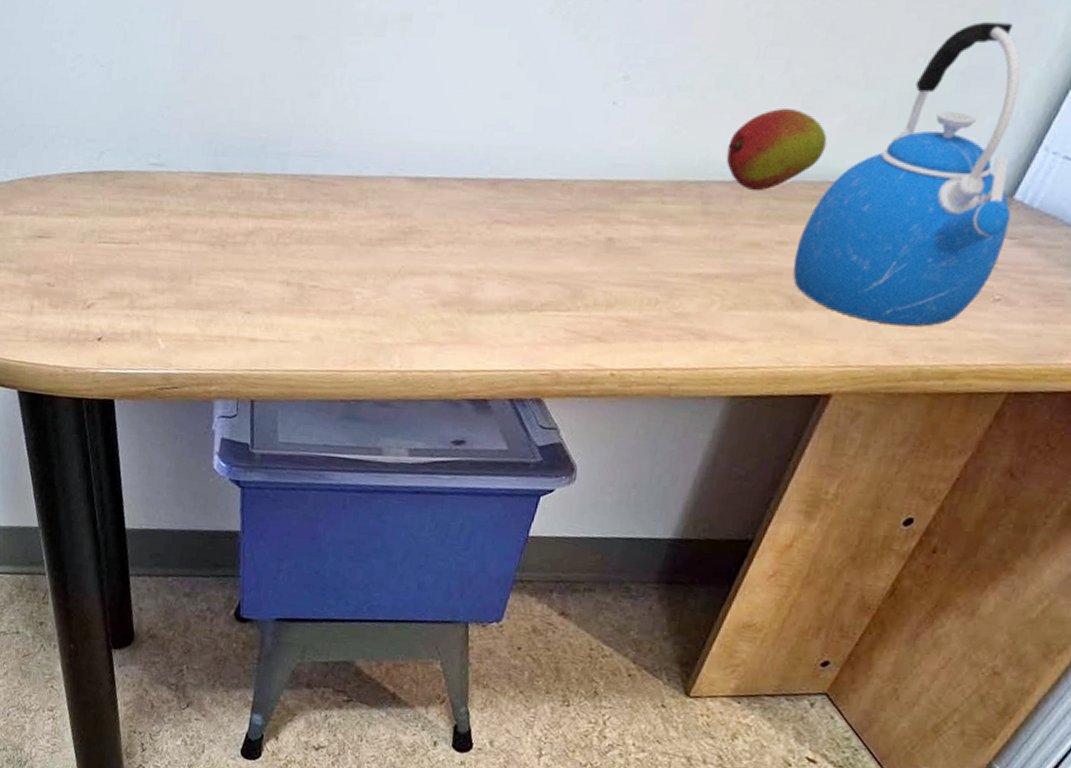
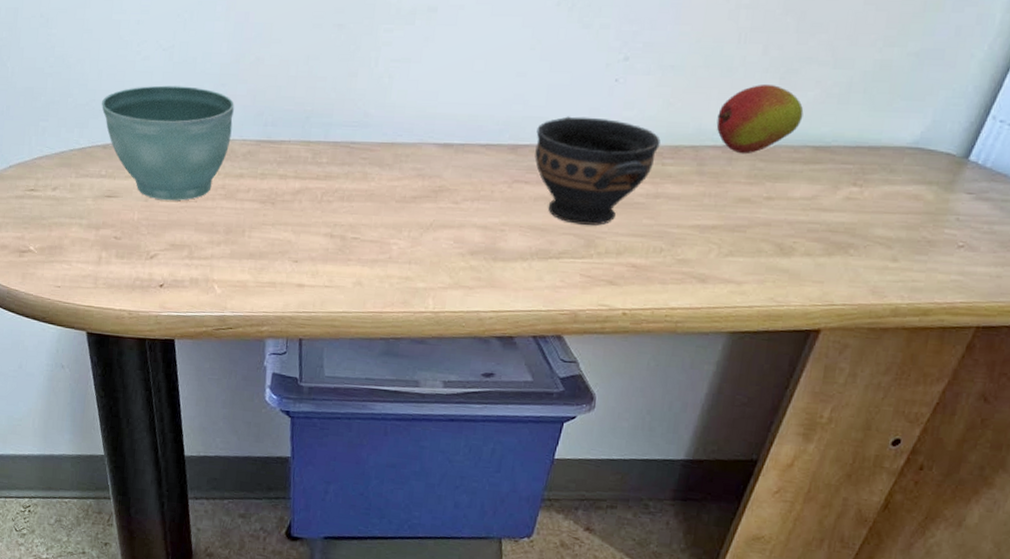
flower pot: none [31,108,181,242] -> present [101,85,235,201]
bowl: none [518,145,662,273] -> present [534,116,661,226]
kettle: present [793,22,1021,327] -> none [780,12,968,270]

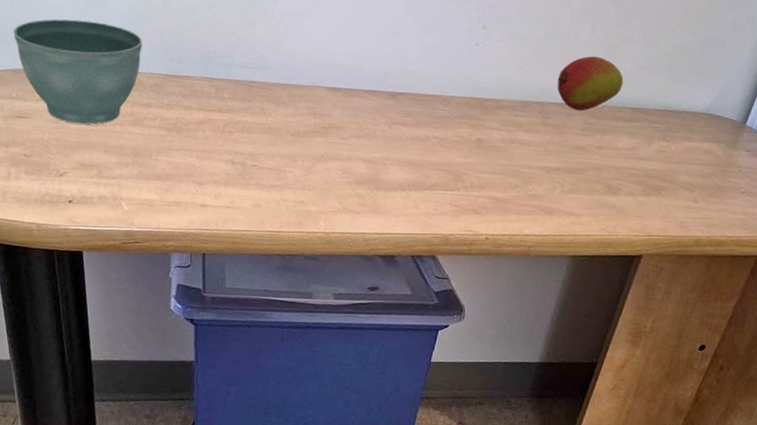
bowl: present [534,116,661,226] -> none [410,71,513,164]

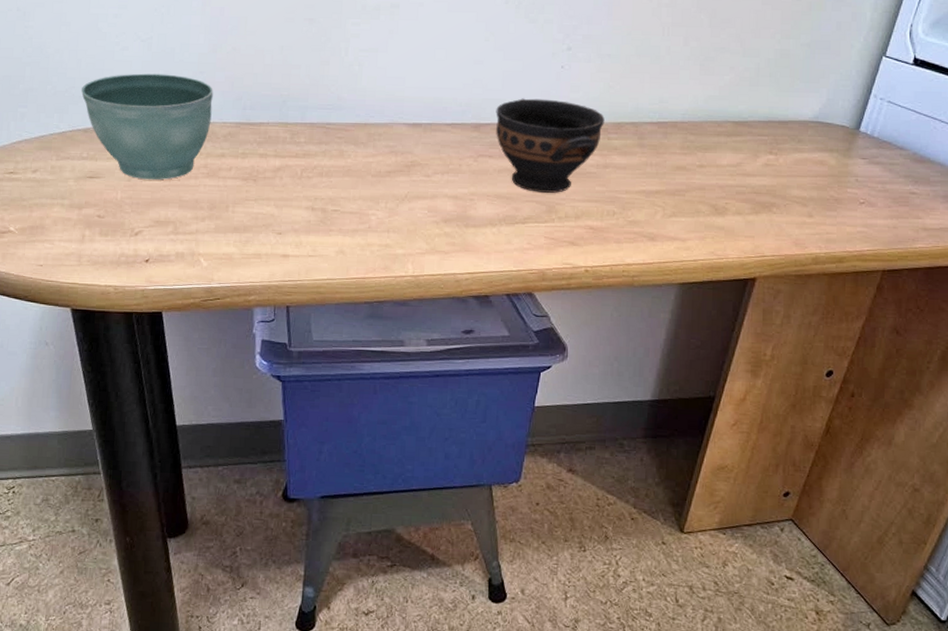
bowl: none [410,71,513,164] -> present [496,98,605,193]
fruit: present [557,56,624,111] -> none [651,70,723,129]

